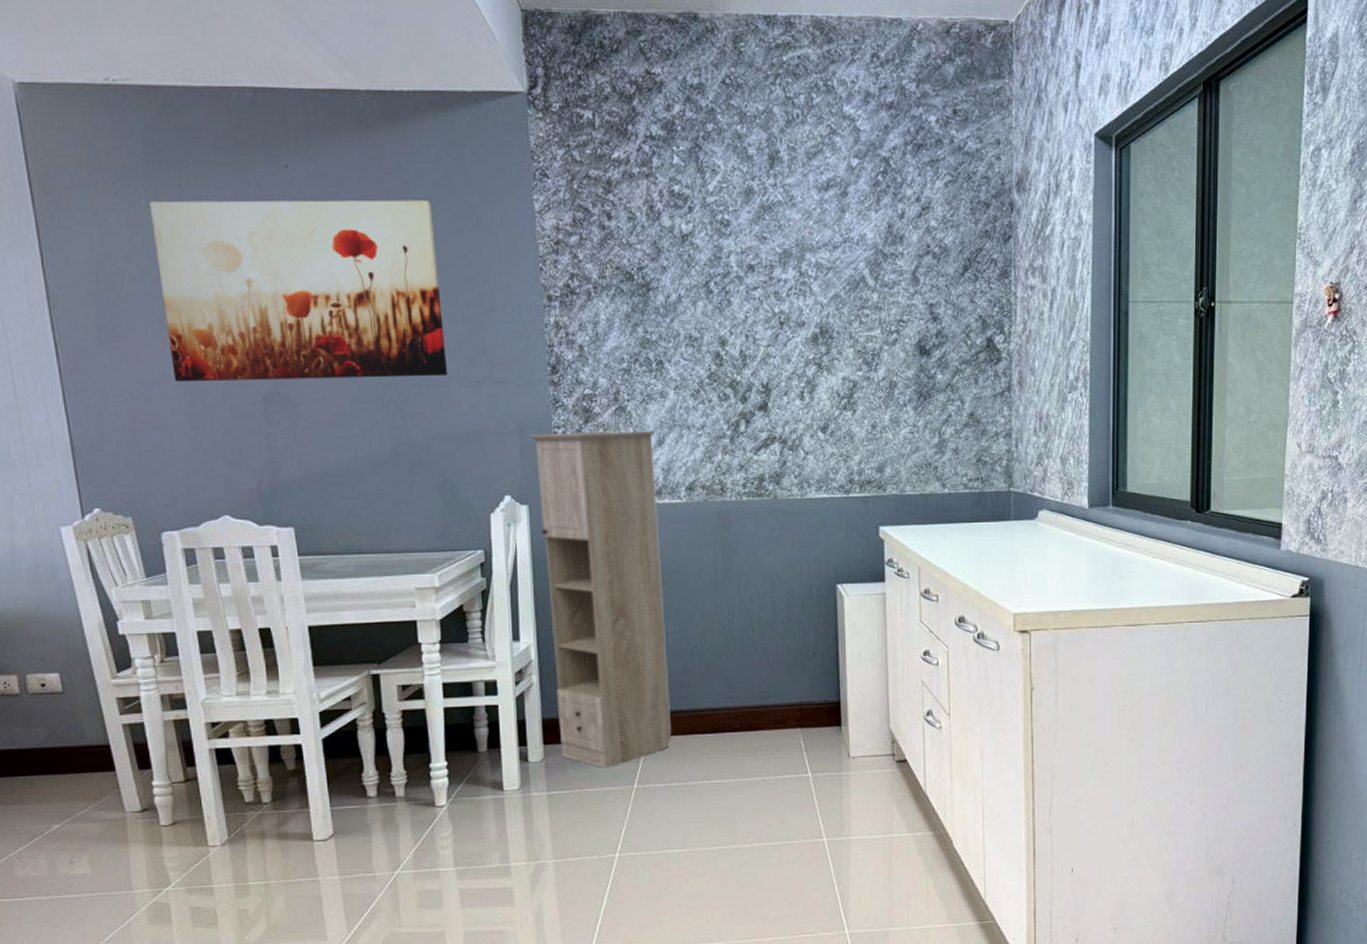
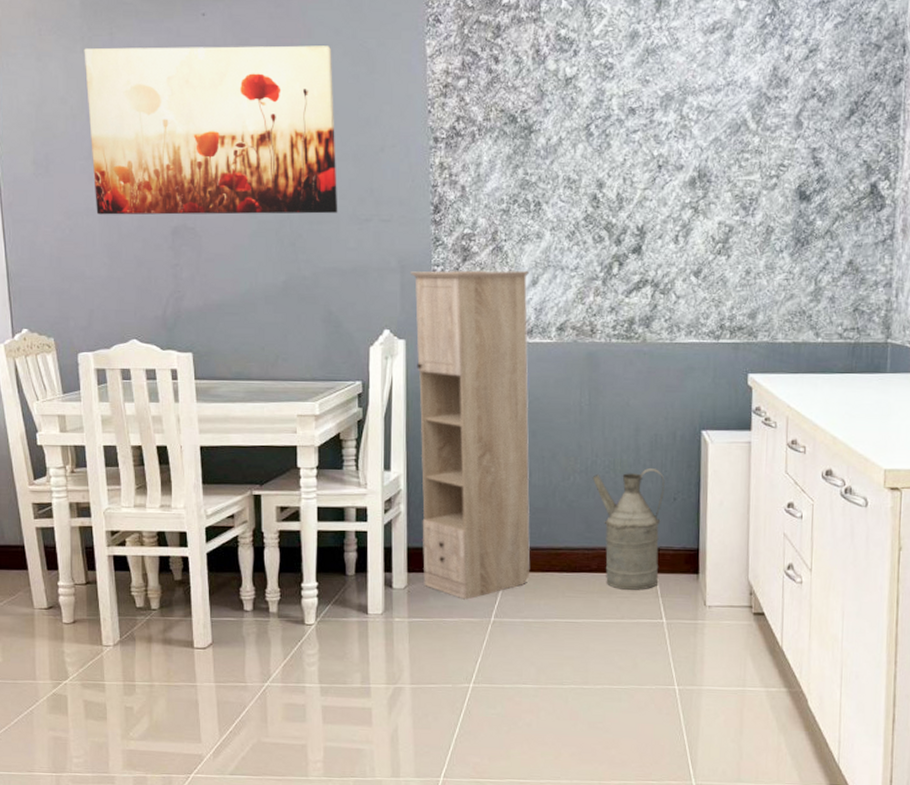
watering can: none [730,623,803,747] -> present [592,467,665,590]

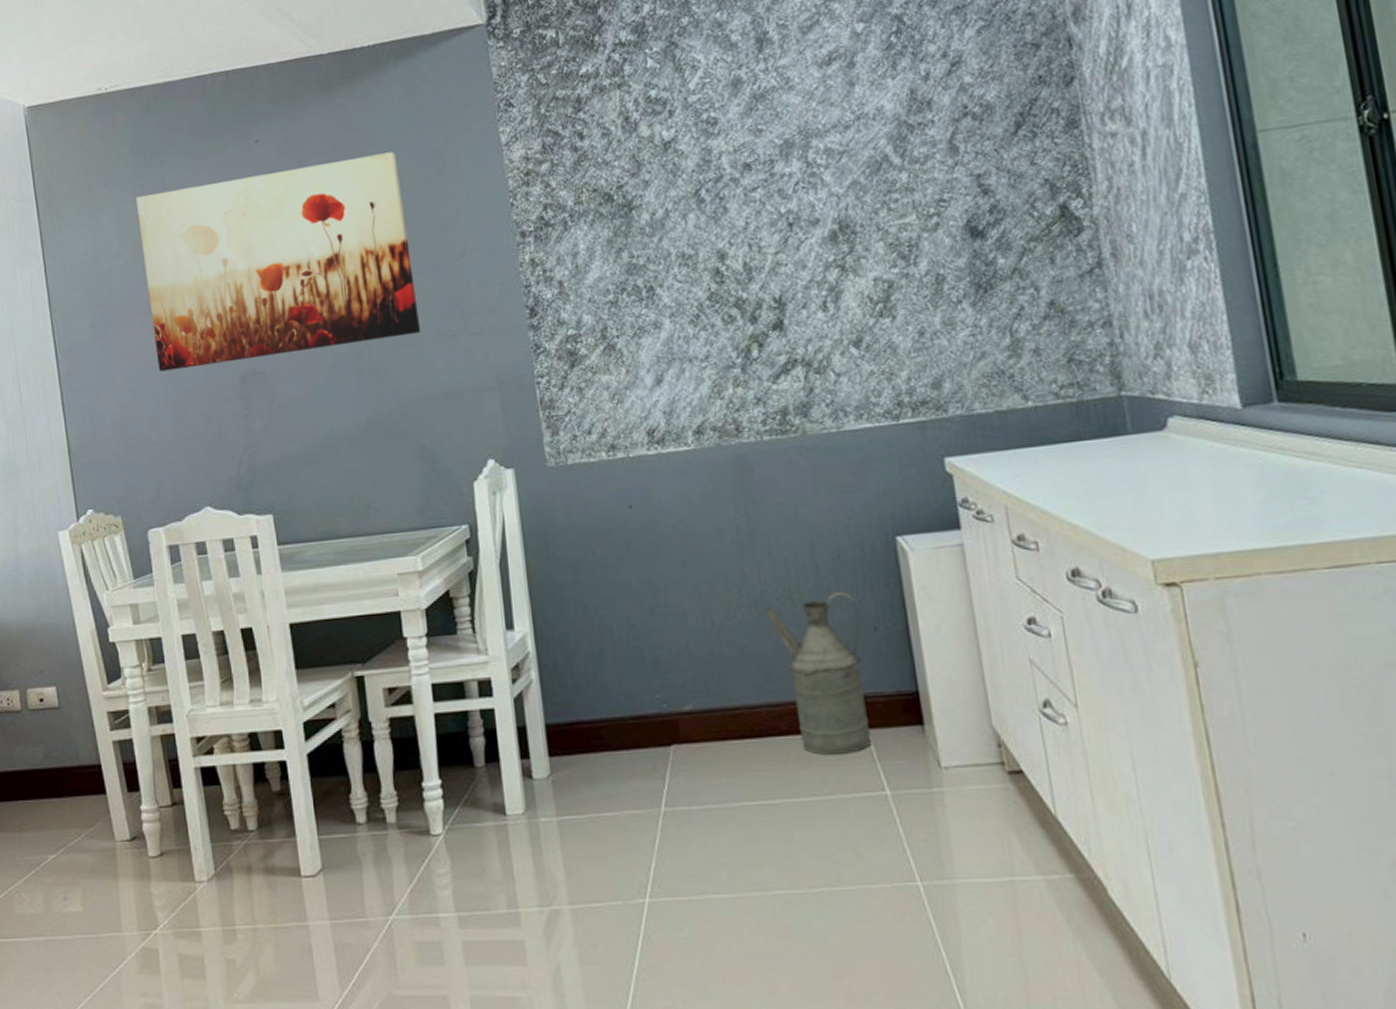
storage cabinet: present [409,270,530,600] -> none [510,369,703,786]

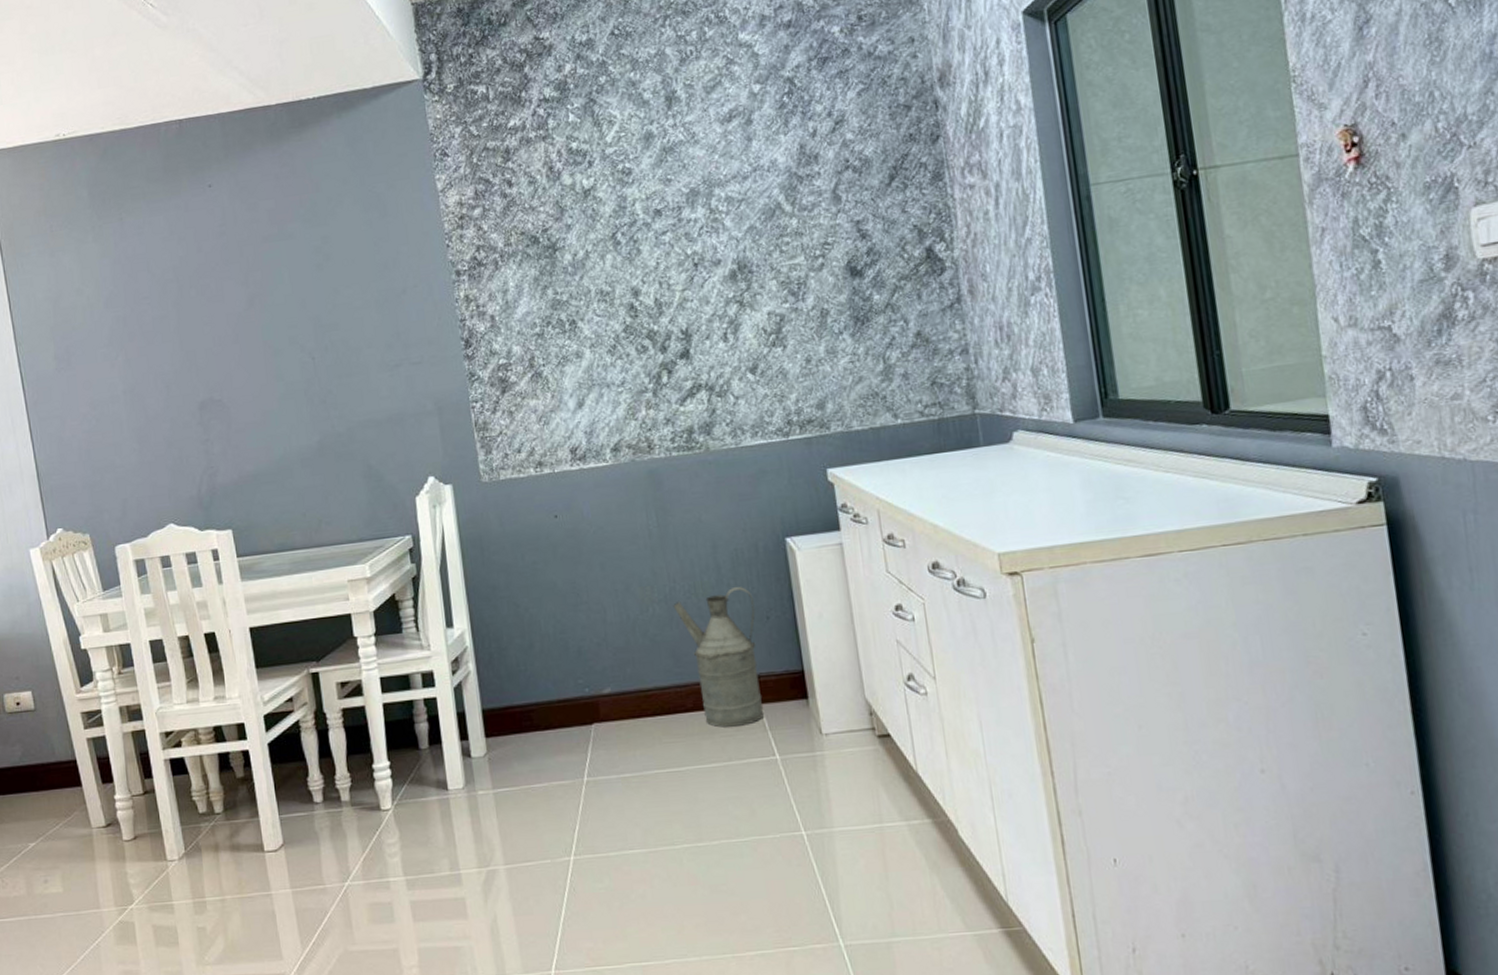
wall art: present [135,151,421,372] -> none [95,196,366,401]

